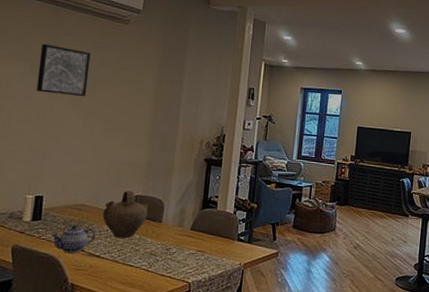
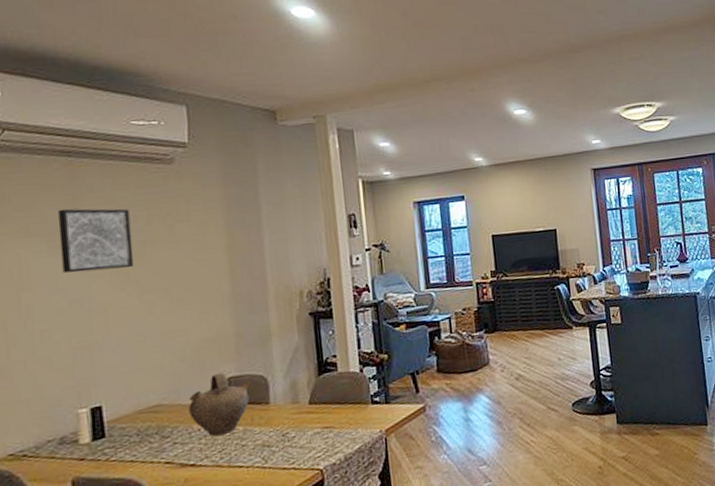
teapot: present [50,225,96,253] -> none [122,431,185,471]

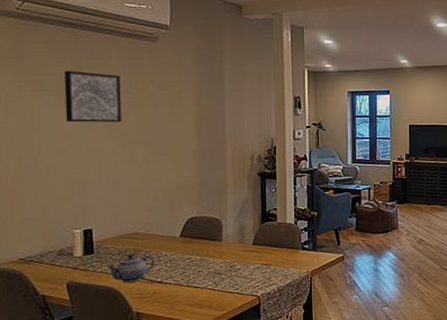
teapot: none [122,431,185,471] -> present [106,254,155,282]
jug: present [189,372,251,437] -> none [159,213,209,262]

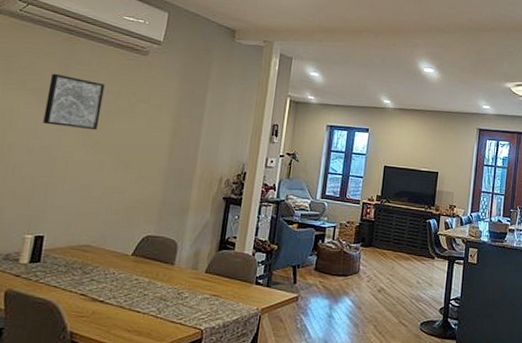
teapot: present [106,254,155,282] -> none [50,268,101,298]

